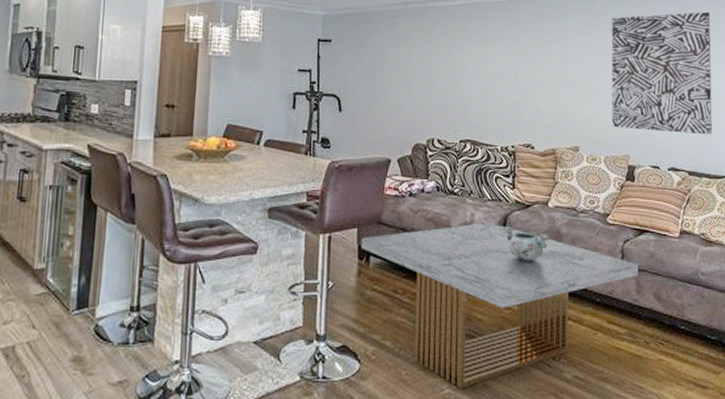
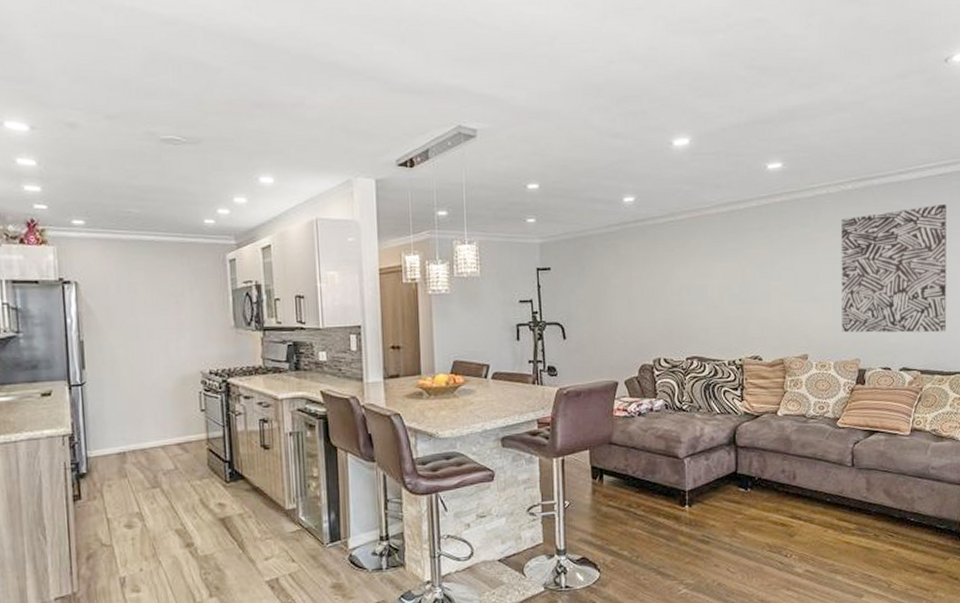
coffee table: present [361,222,639,389] -> none [593,434,869,589]
decorative bowl: present [504,226,549,261] -> none [733,437,779,468]

